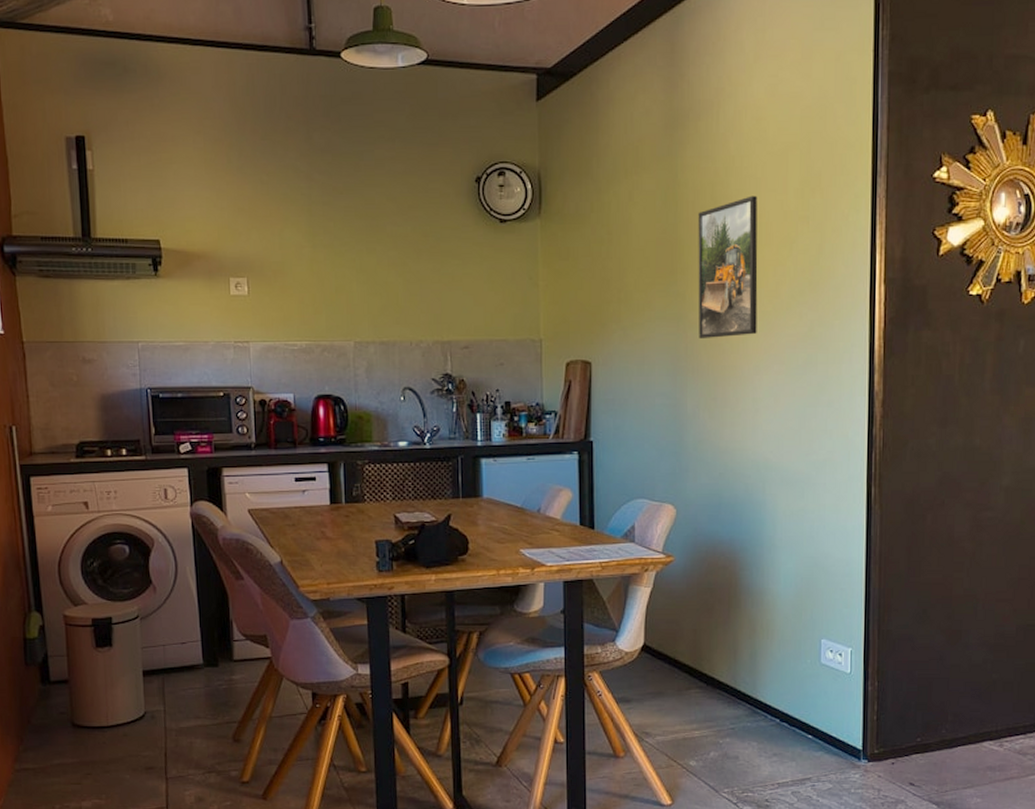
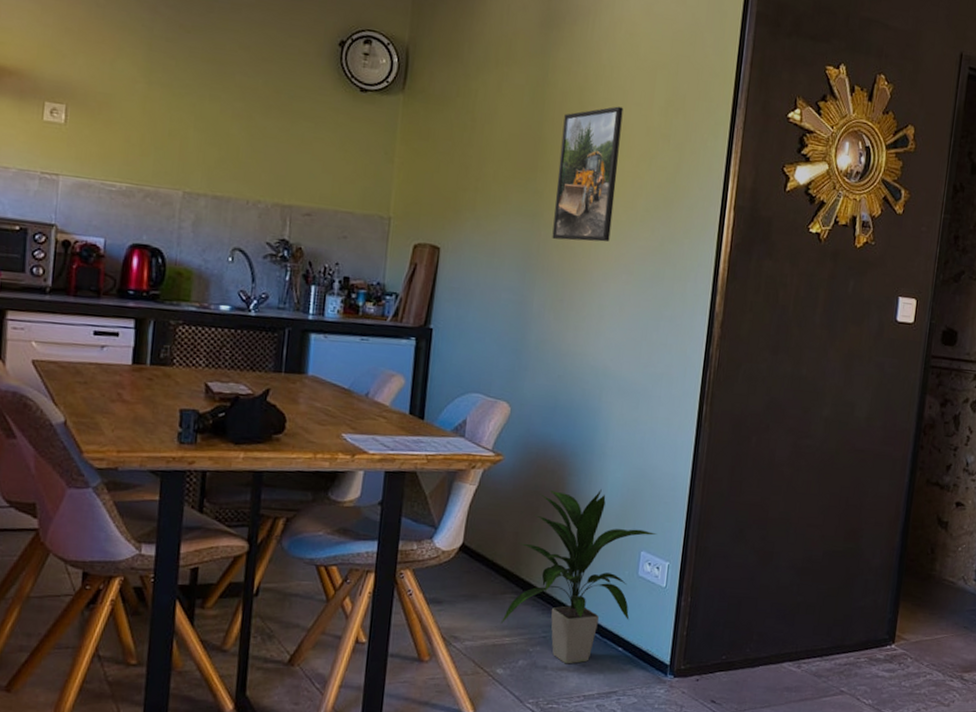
indoor plant: none [688,580,837,754] -> present [500,488,658,664]

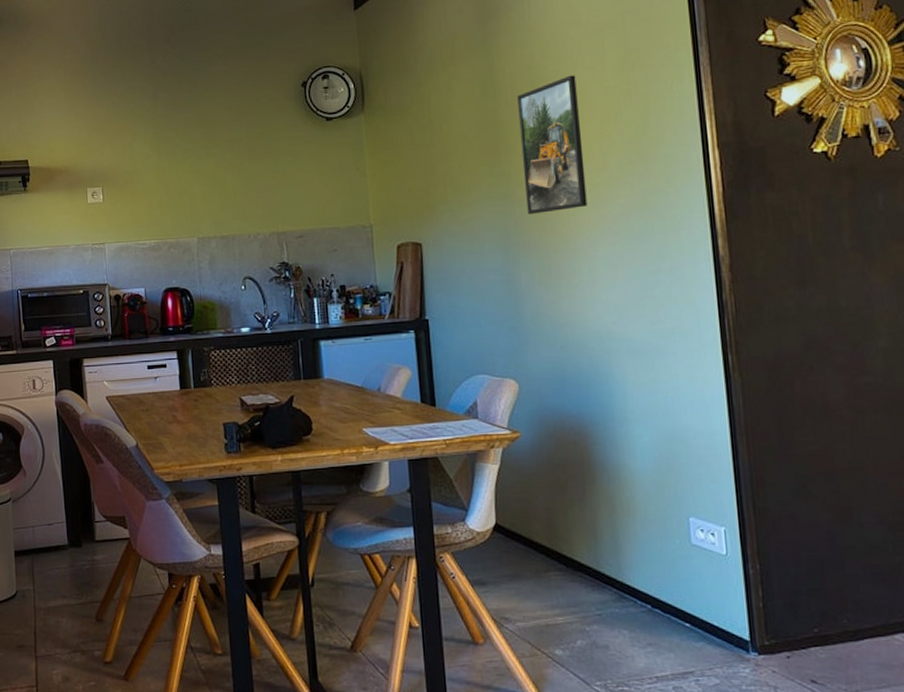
indoor plant: present [500,488,658,664] -> none [549,455,704,643]

